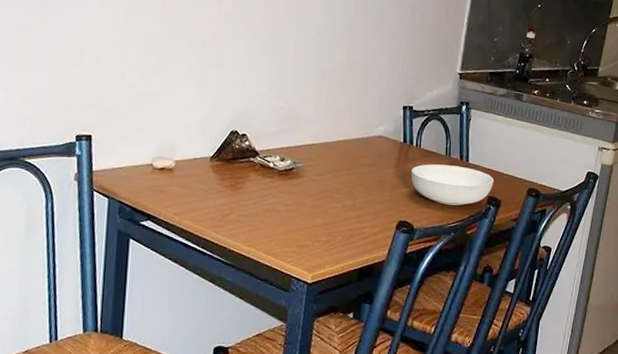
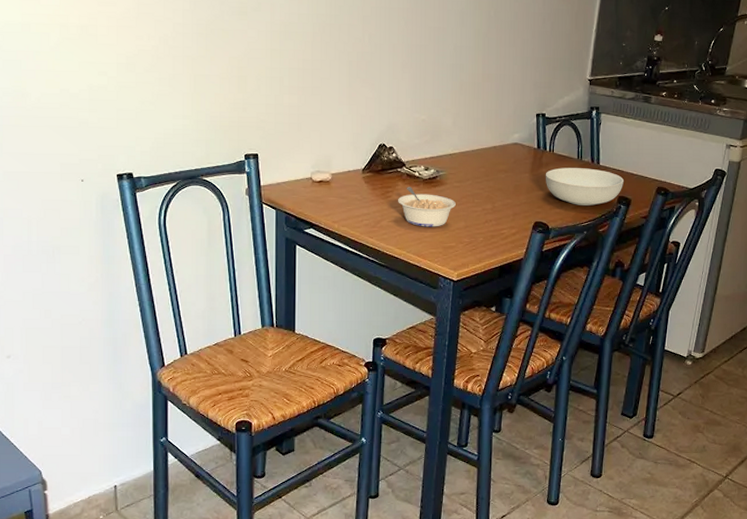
legume: none [249,178,313,224] -> present [398,187,456,227]

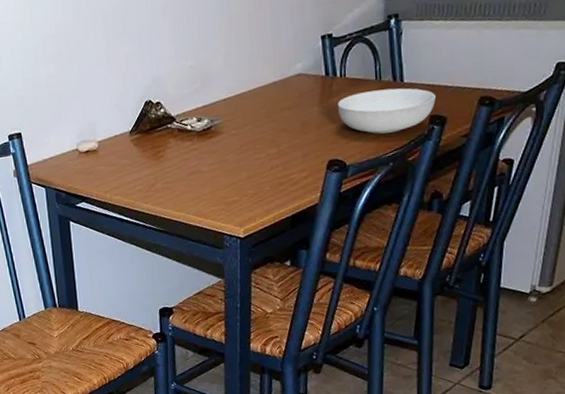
legume: present [398,187,456,227] -> none [171,142,236,184]

